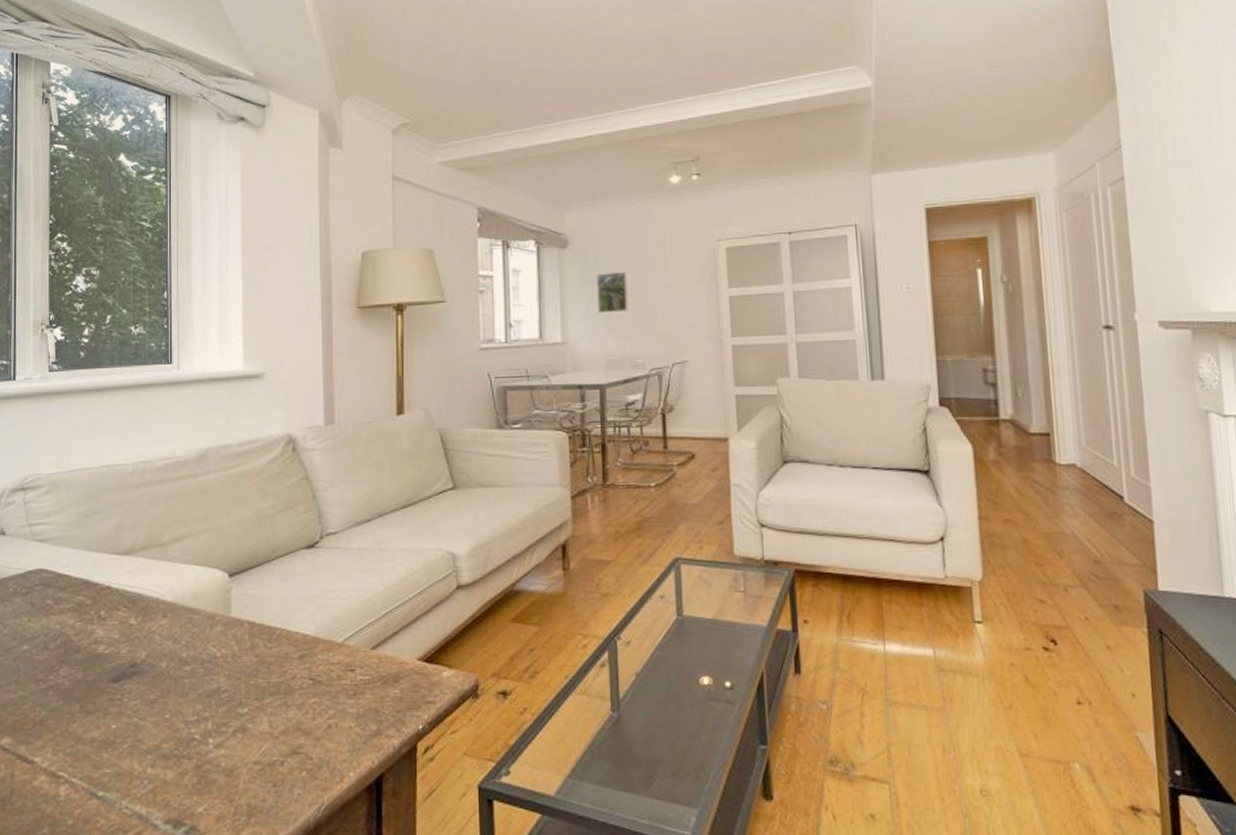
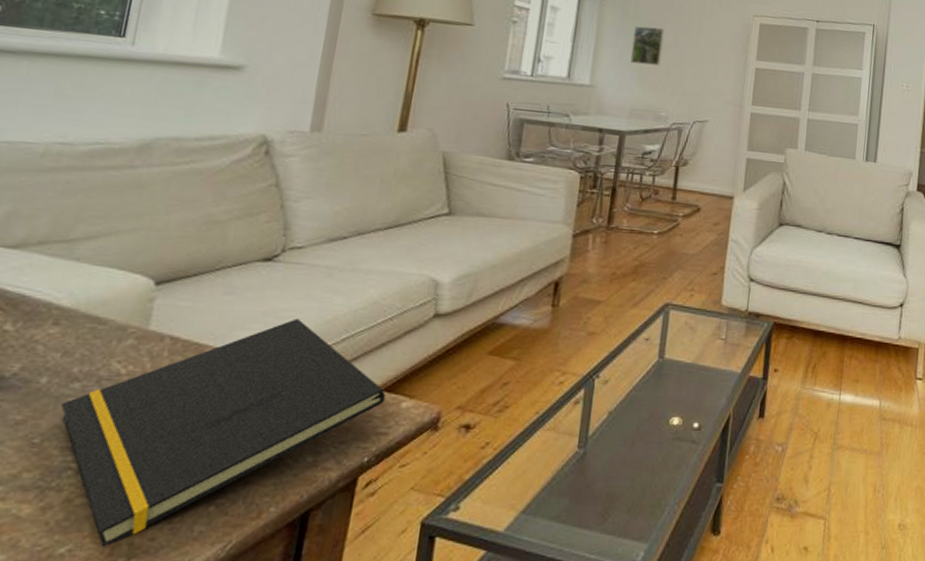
notepad: none [179,598,427,807] -> present [60,318,386,547]

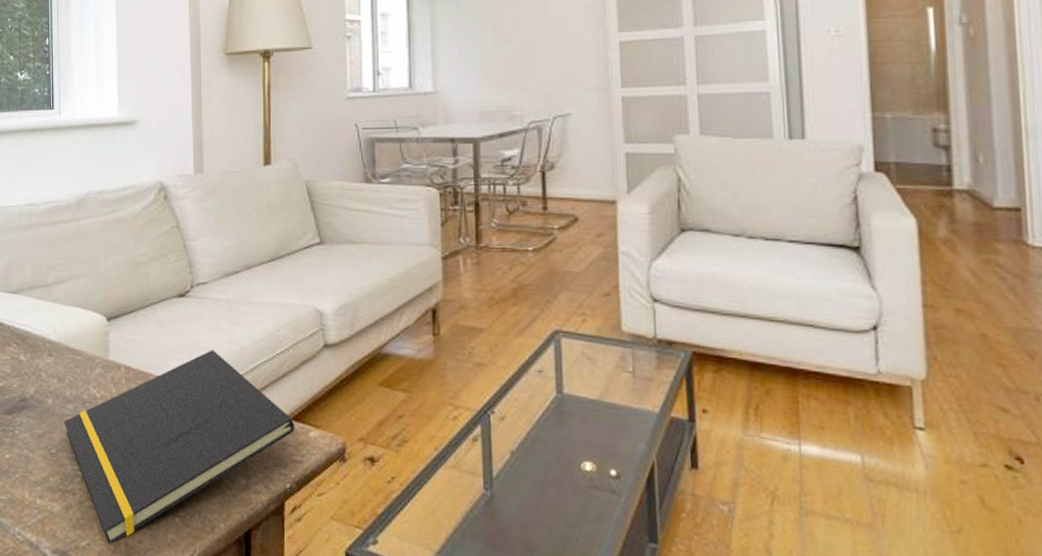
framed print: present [630,25,665,66] -> none [470,14,505,61]

